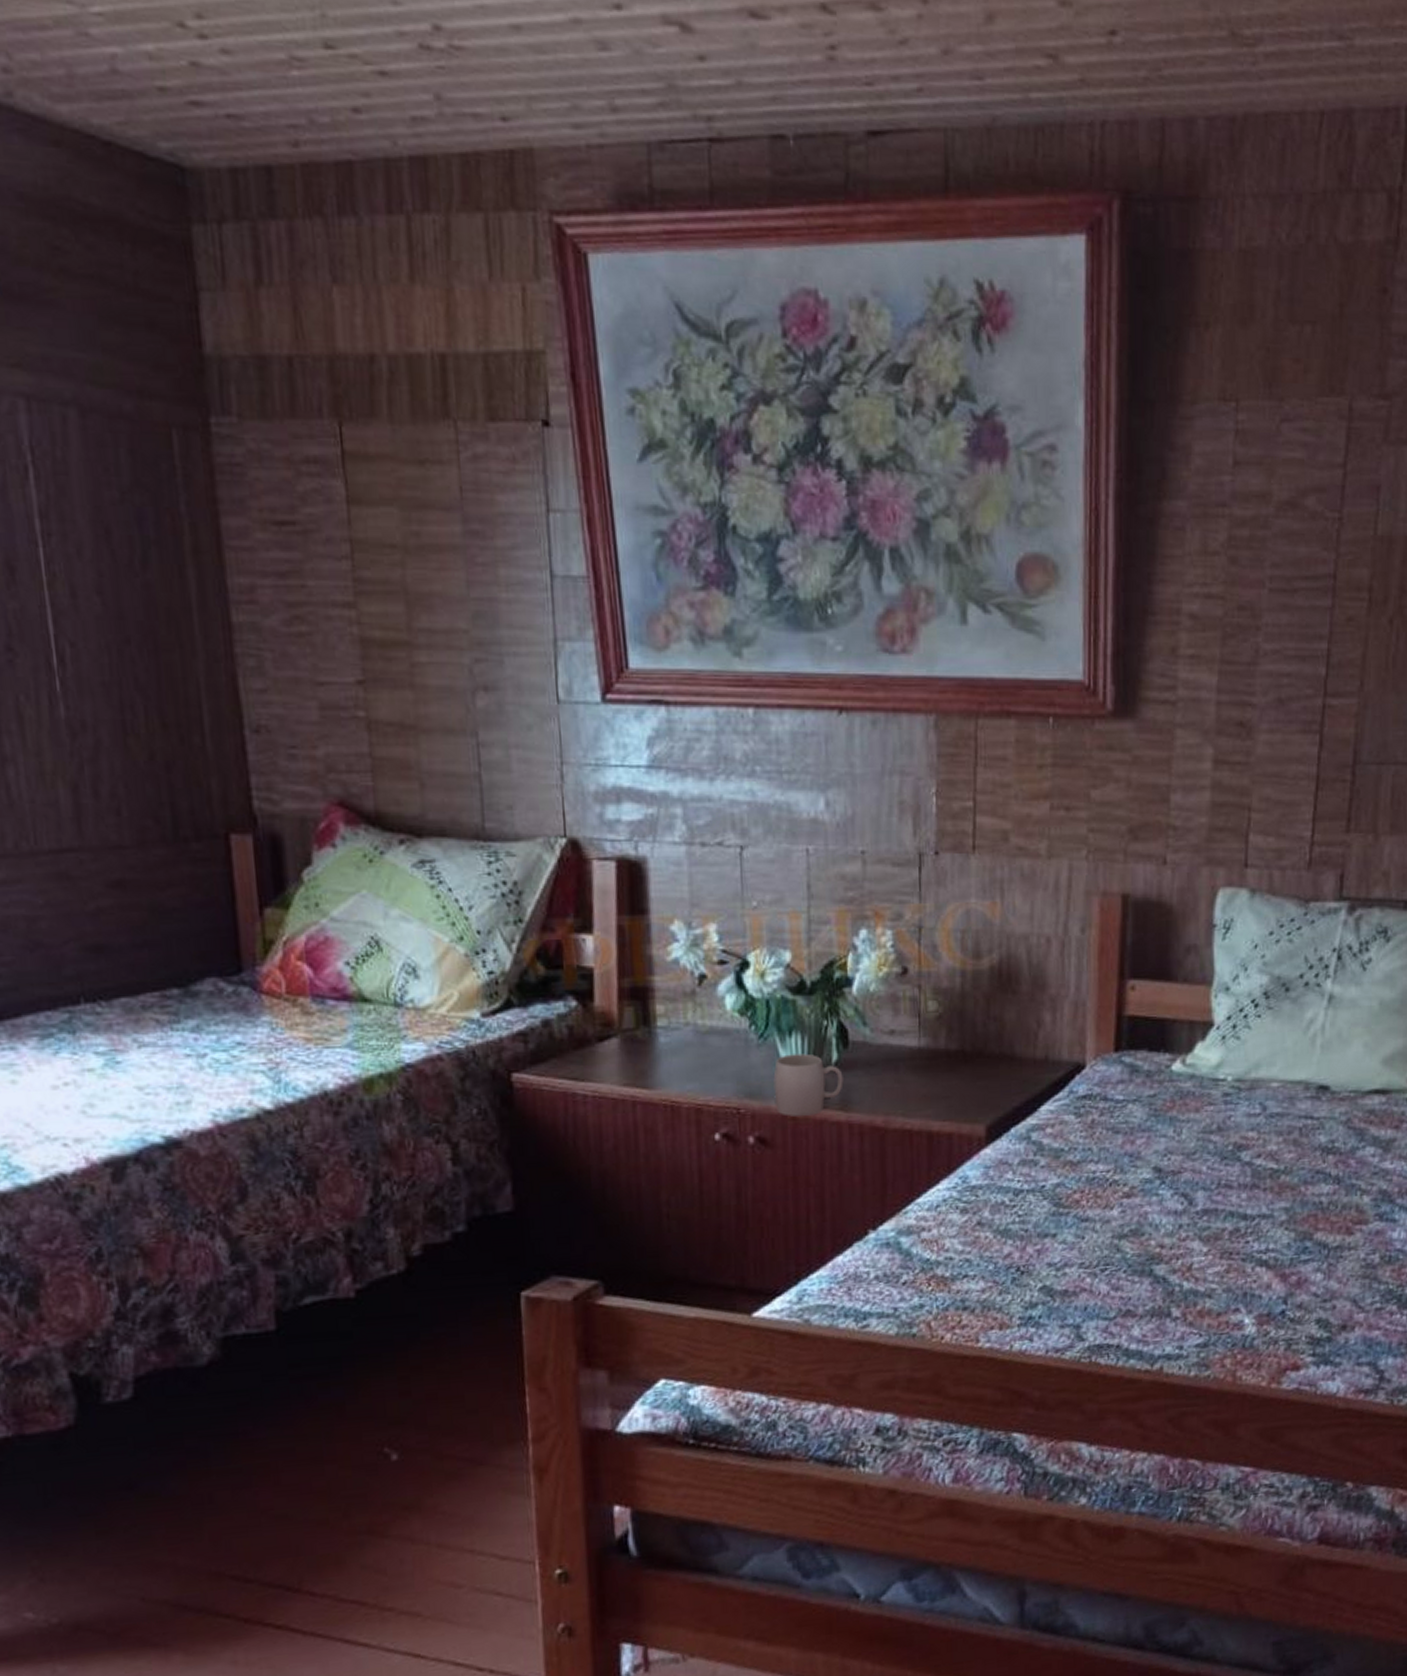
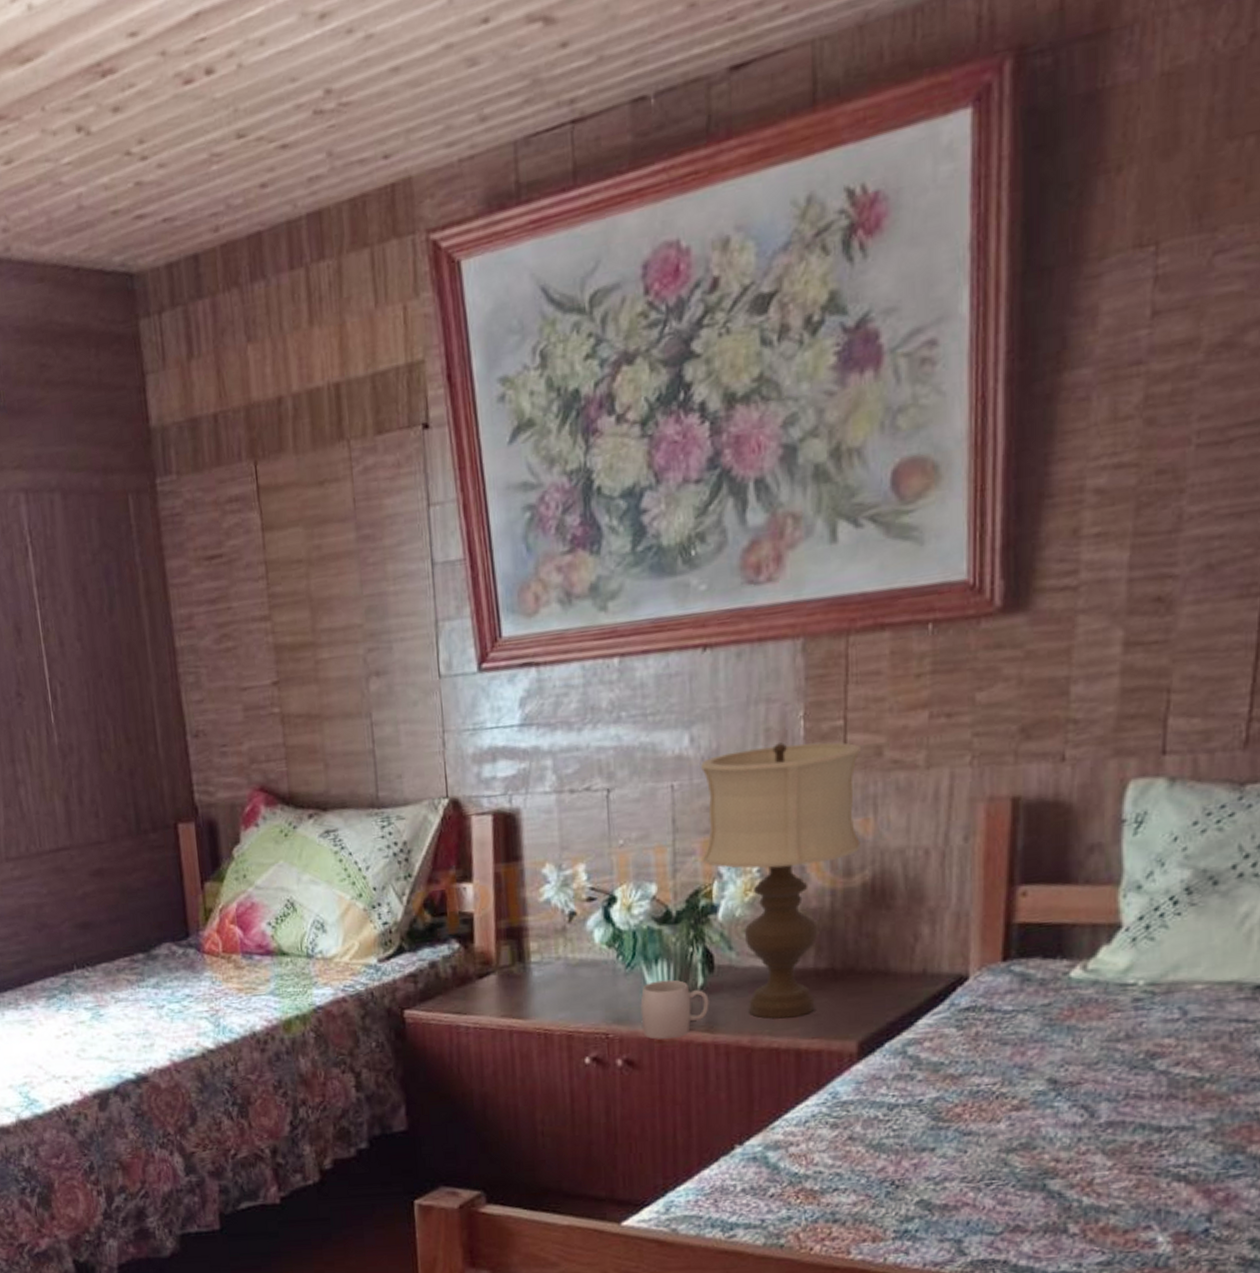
table lamp: none [836,817,990,1101] -> present [701,742,862,1020]

